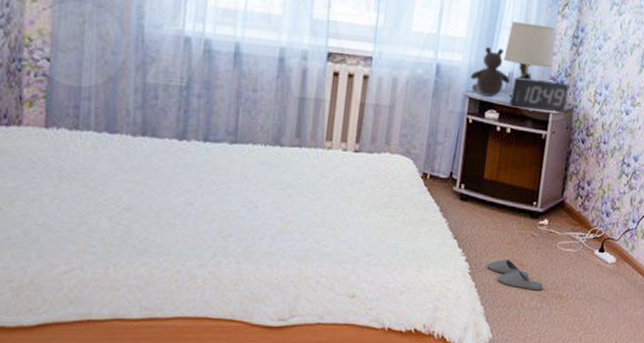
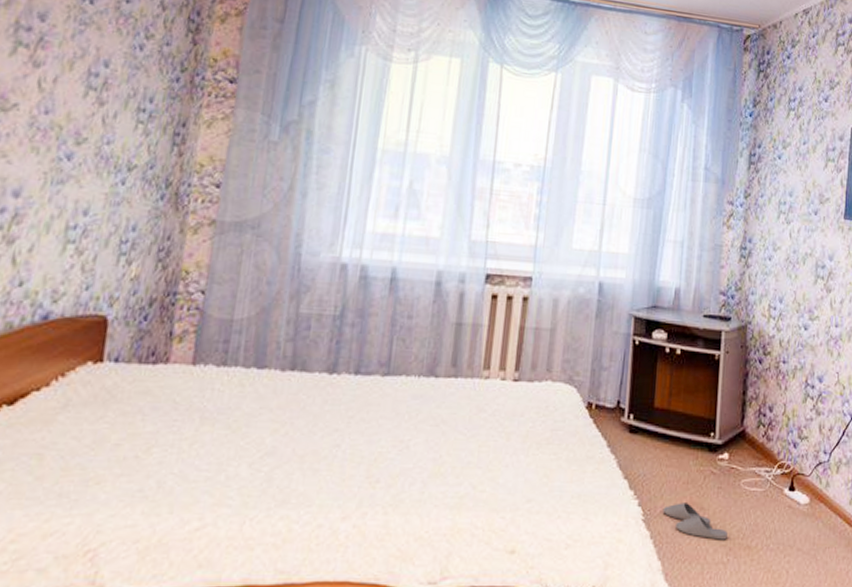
teddy bear: present [471,46,510,97] -> none [635,261,677,316]
table lamp: present [503,21,556,99] -> none [669,235,722,317]
alarm clock: present [510,77,569,113] -> none [678,293,741,330]

